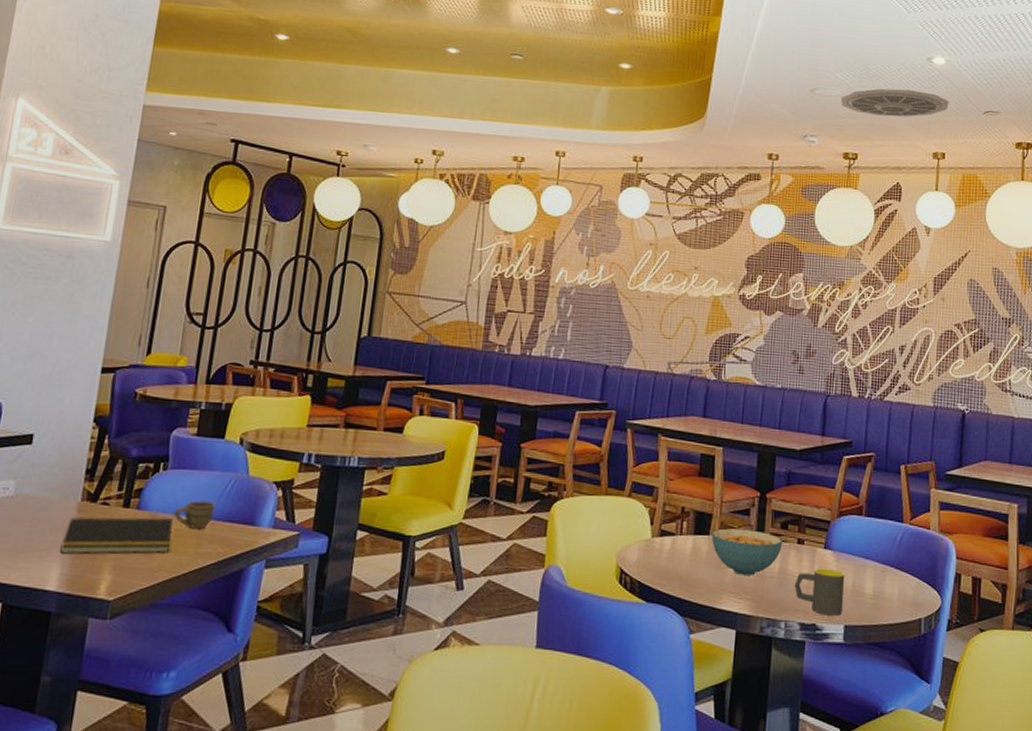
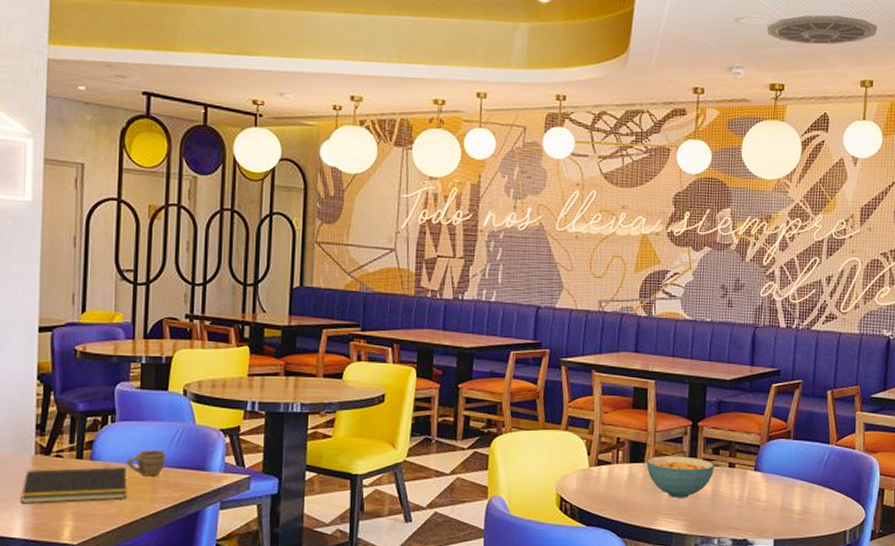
mug: present [794,568,845,616] -> none [726,488,775,531]

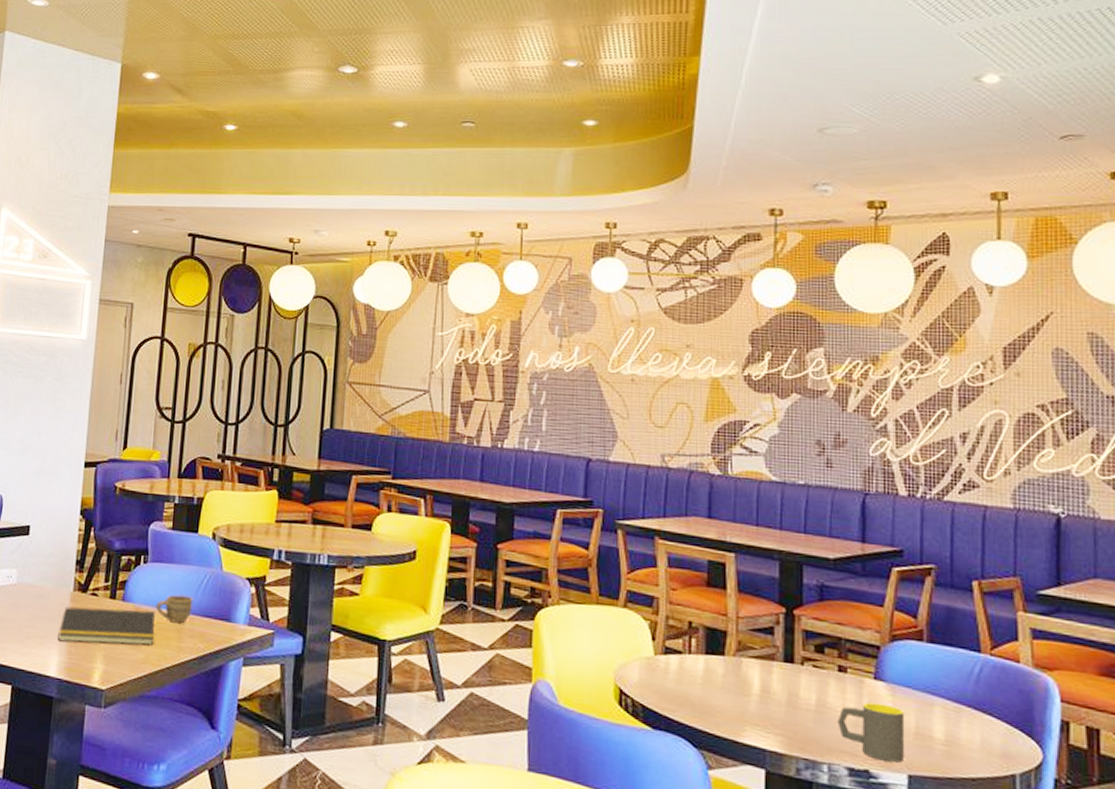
cereal bowl: present [646,456,714,498] -> none [727,648,818,706]
mug: none [726,488,775,531] -> present [837,702,905,763]
ceiling vent: present [766,15,878,45] -> none [858,118,1009,153]

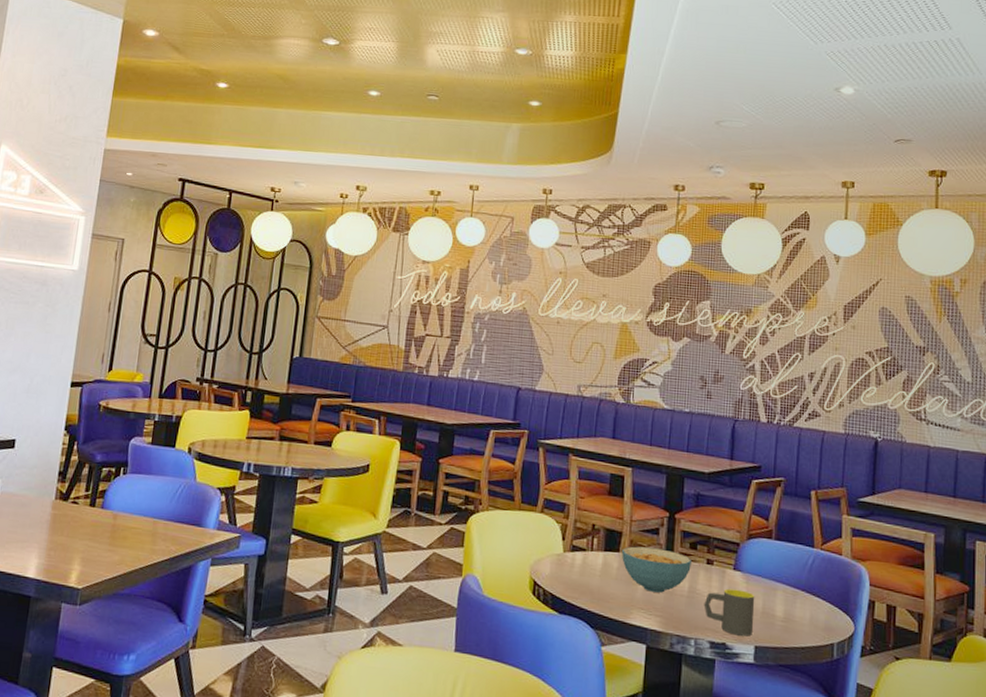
notepad: present [58,606,155,646] -> none [38,513,132,549]
cup: present [155,594,194,624] -> none [132,502,168,529]
cereal bowl: none [727,648,818,706] -> present [621,546,691,593]

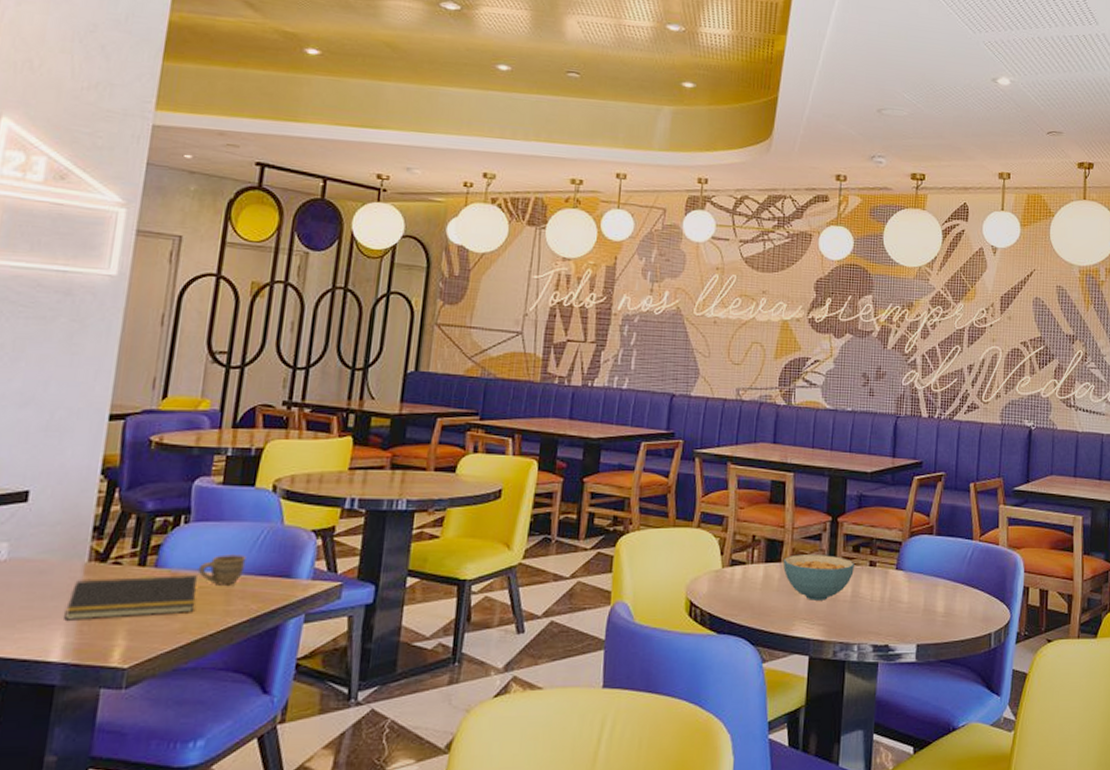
notepad: none [38,513,132,549] -> present [64,575,197,620]
cup: none [132,502,168,529] -> present [197,554,247,585]
mug: present [704,588,755,636] -> none [866,589,917,636]

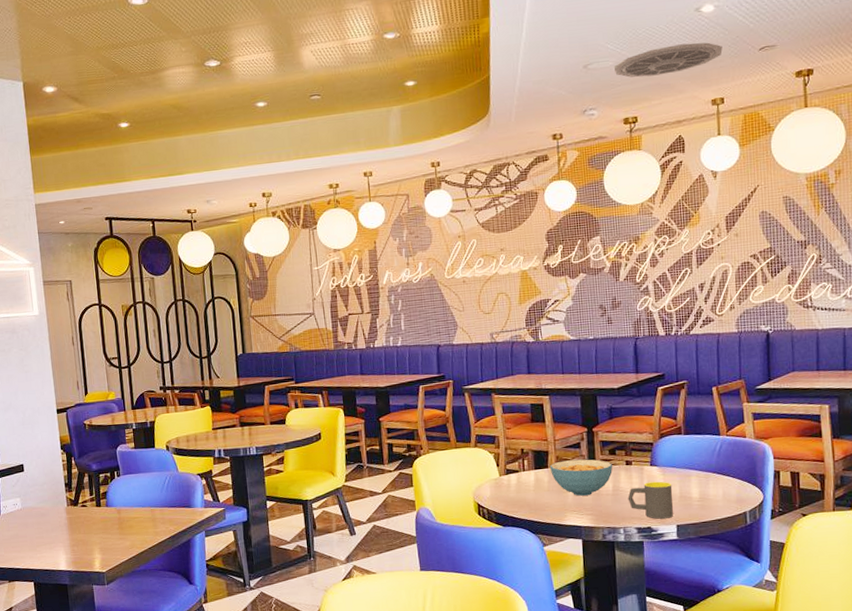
notepad: present [64,575,197,620] -> none [61,510,136,544]
cup: present [197,554,247,585] -> none [132,494,161,516]
mug: none [866,589,917,636] -> present [627,481,674,519]
ceiling vent: none [907,108,1014,138] -> present [613,42,723,78]

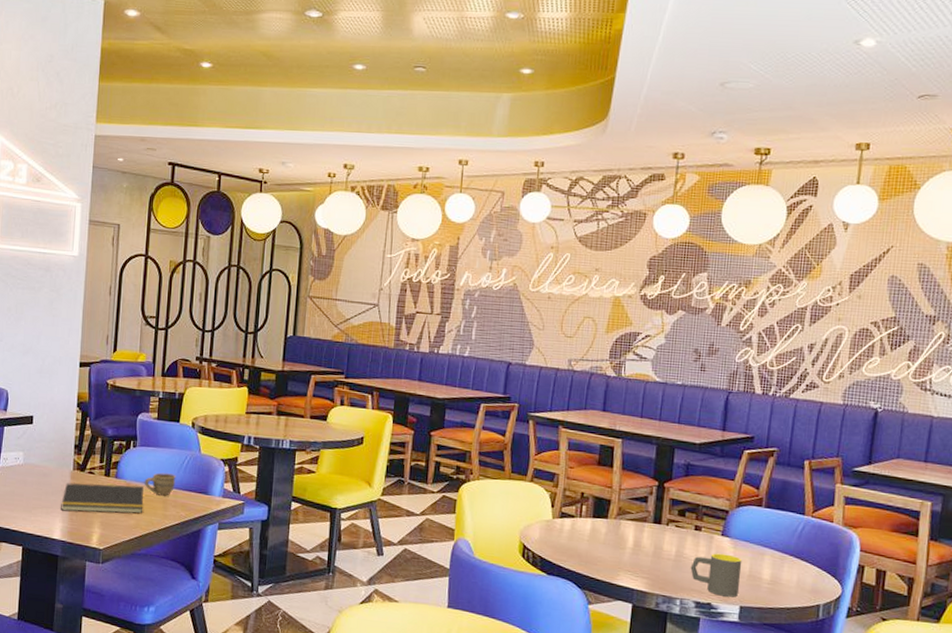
notepad: none [61,510,136,544] -> present [61,482,144,514]
cup: none [132,494,161,516] -> present [144,473,176,496]
cereal bowl: present [549,459,613,496] -> none [609,513,679,557]
ceiling vent: present [613,42,723,78] -> none [753,76,878,108]

